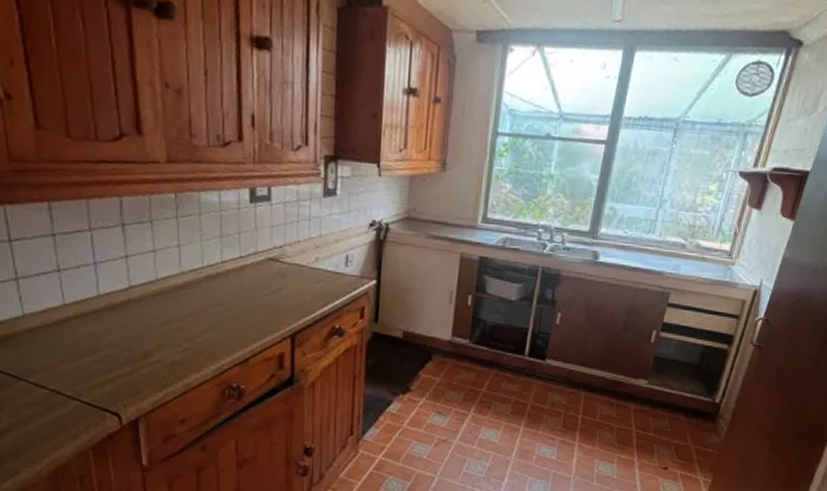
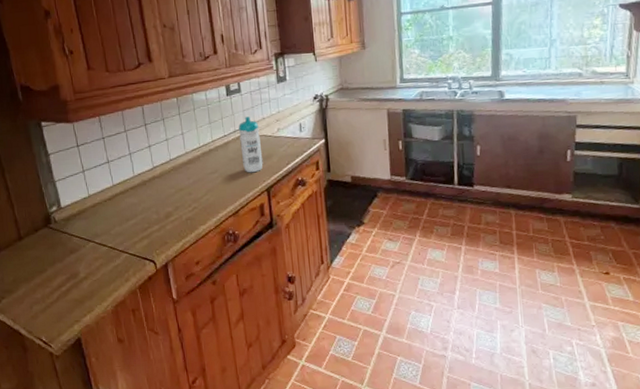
water bottle: none [260,236,291,312] -> present [238,117,263,173]

